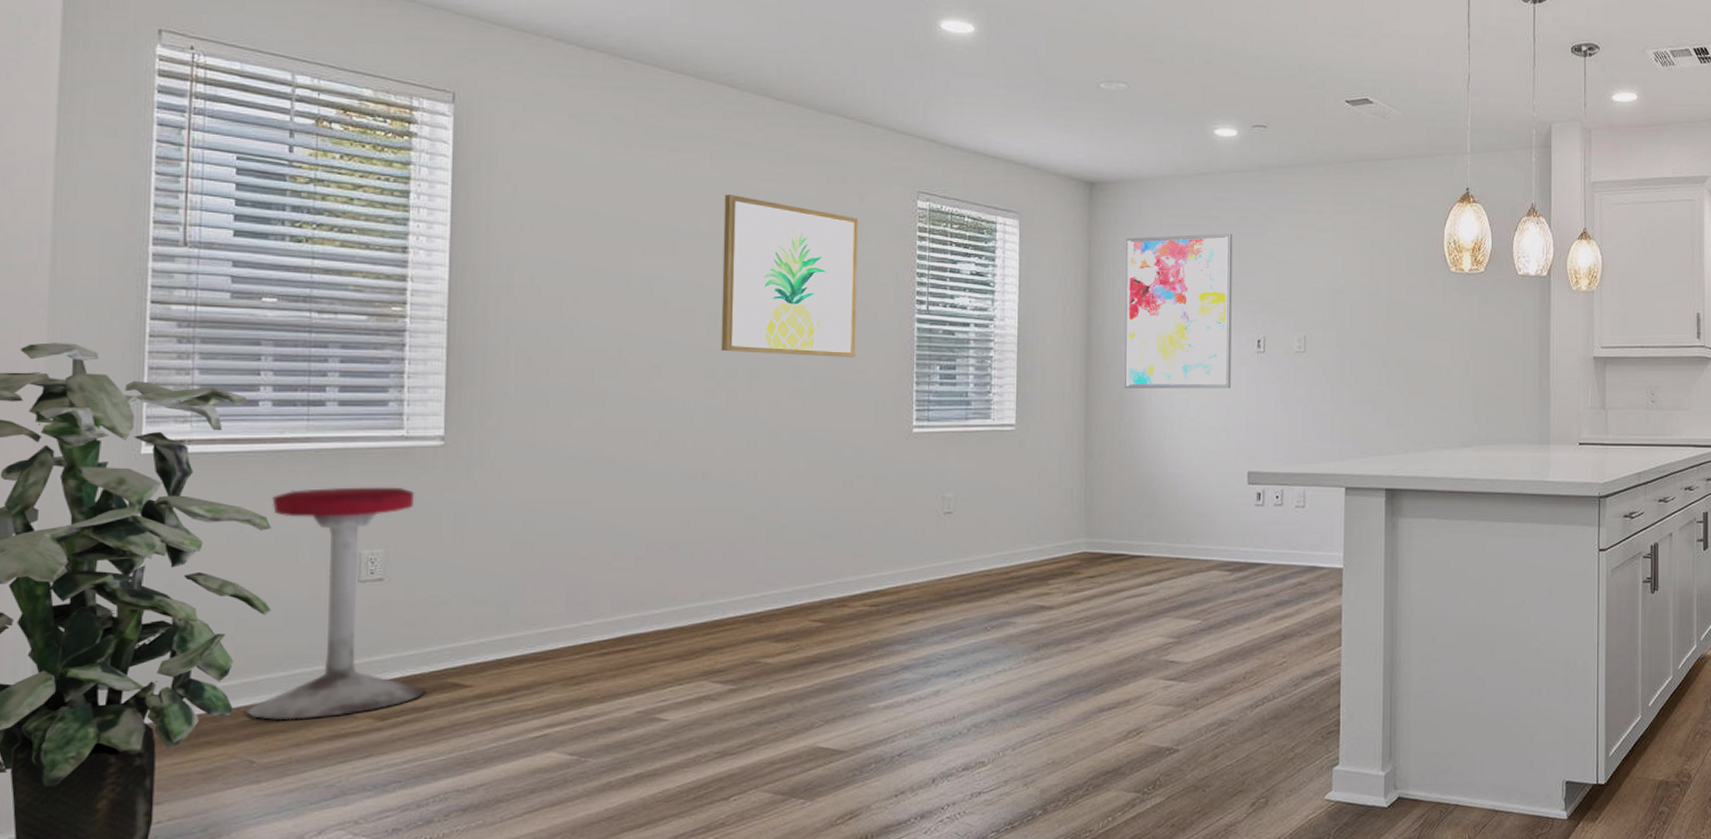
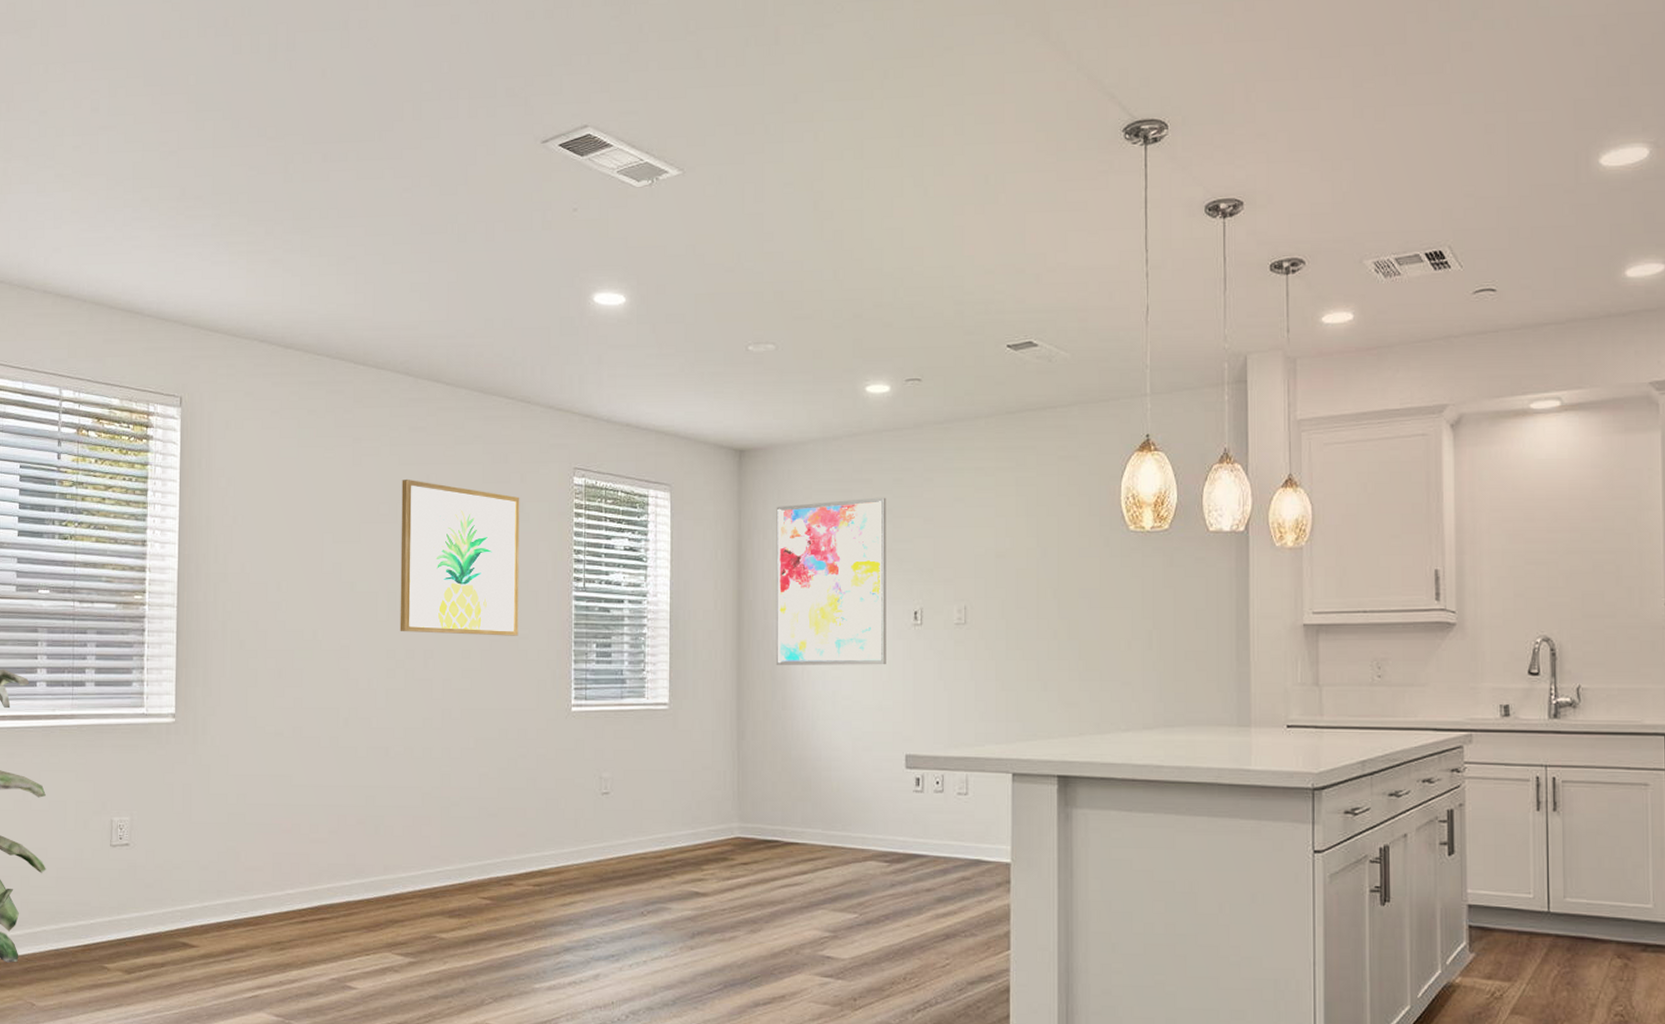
stool: present [247,487,427,721] -> none [29,759,163,969]

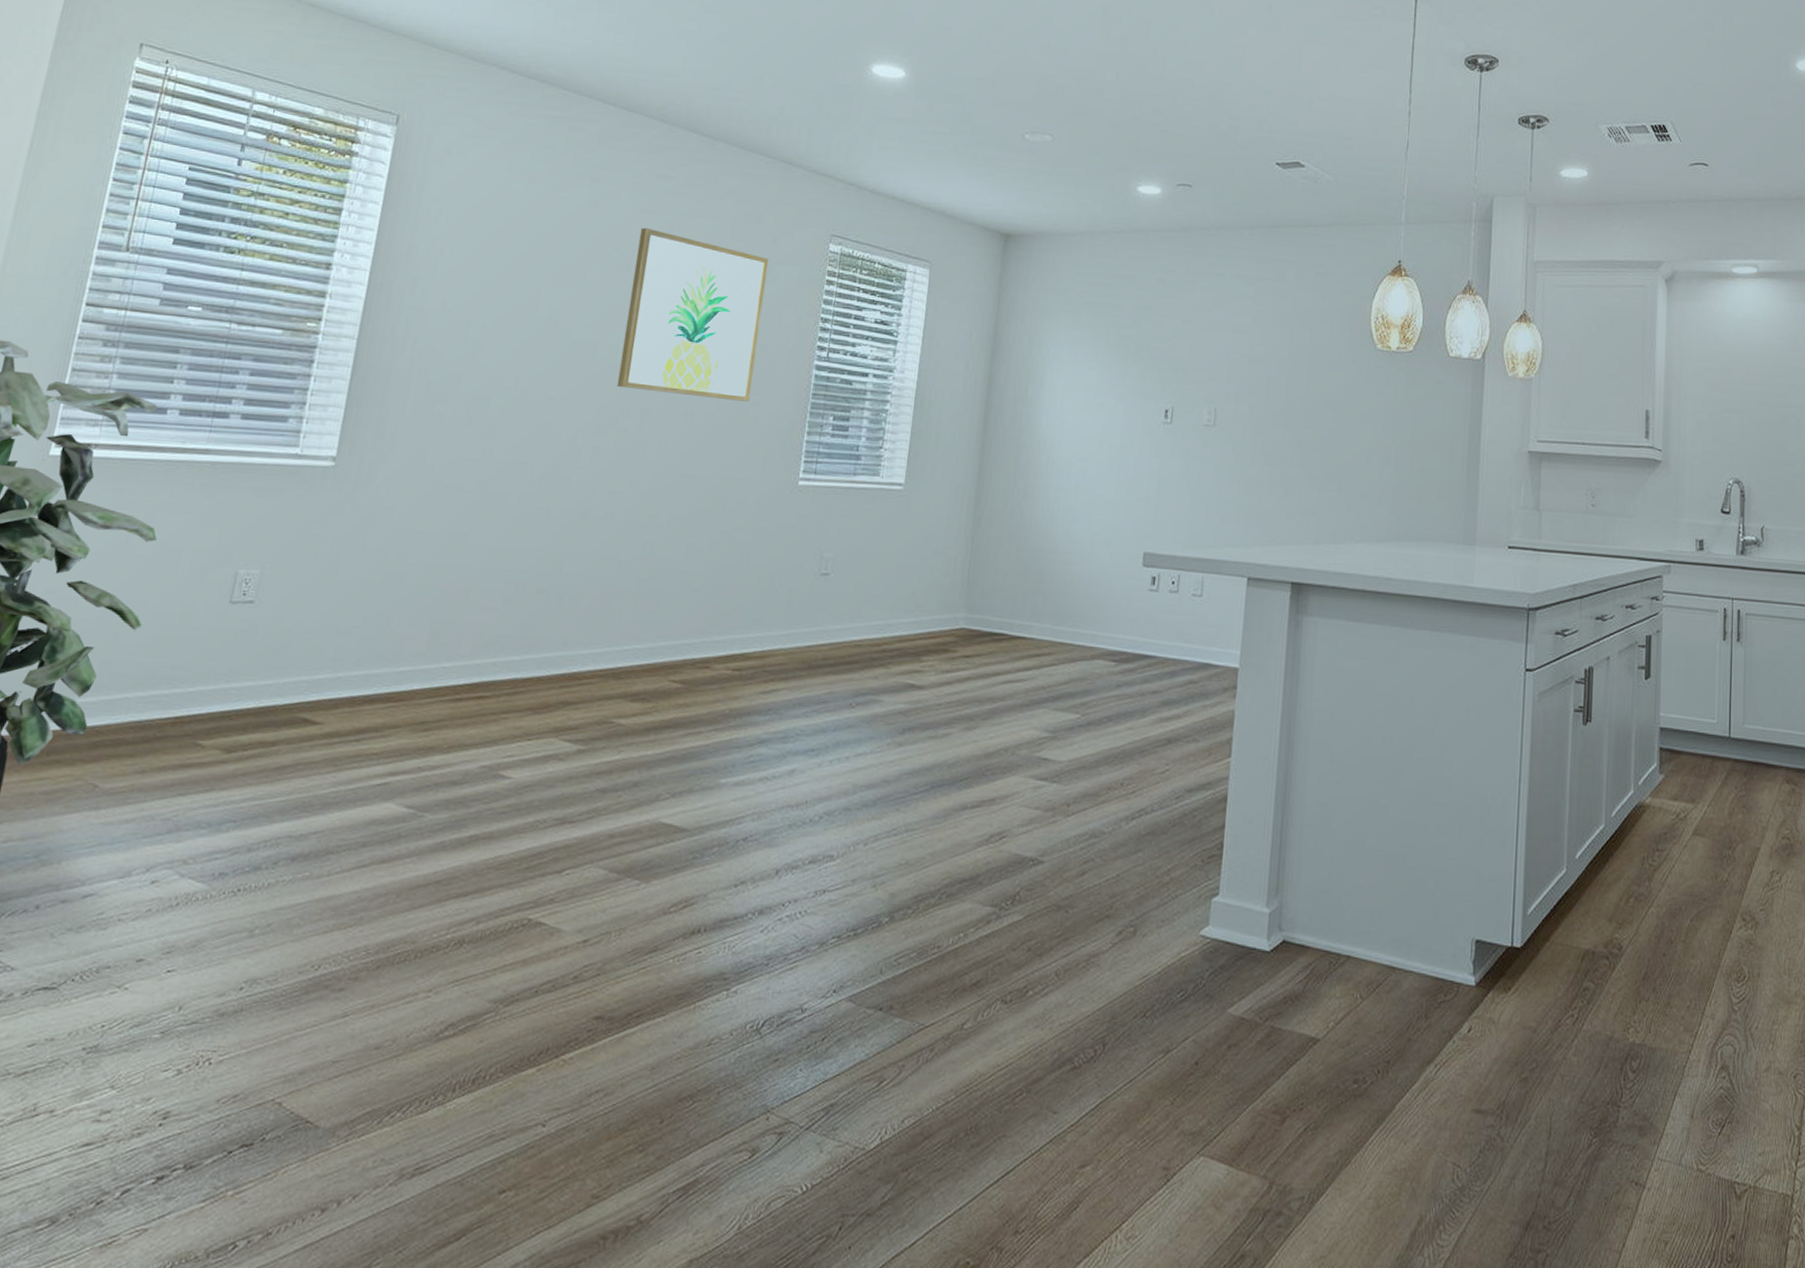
wall art: present [775,497,886,665] -> none [1020,293,1148,461]

